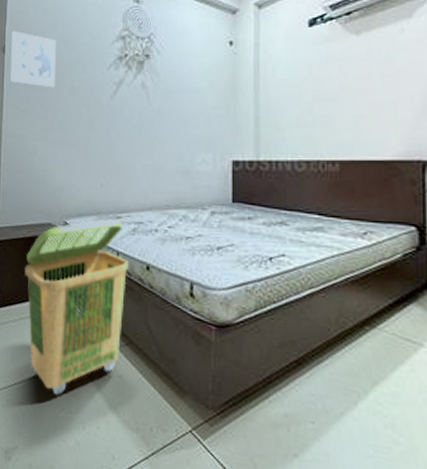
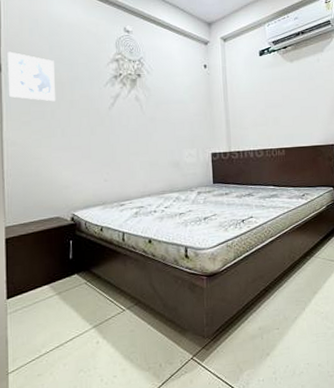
laundry basket: present [25,219,129,396] -> none [36,207,133,360]

